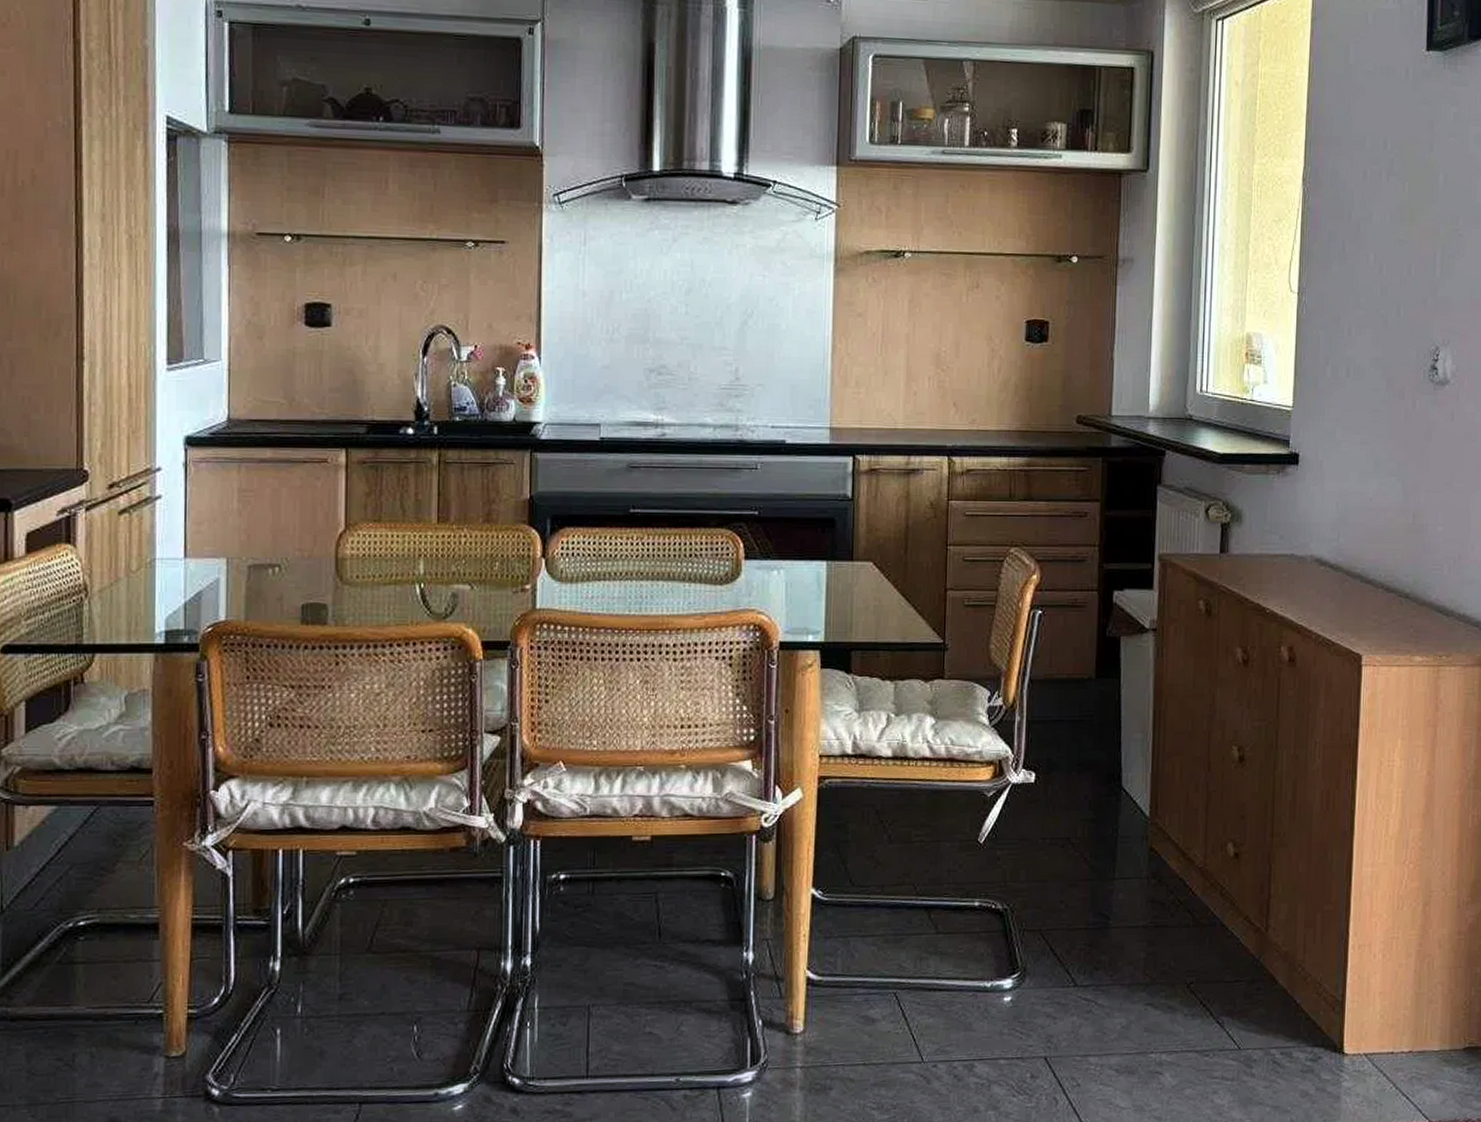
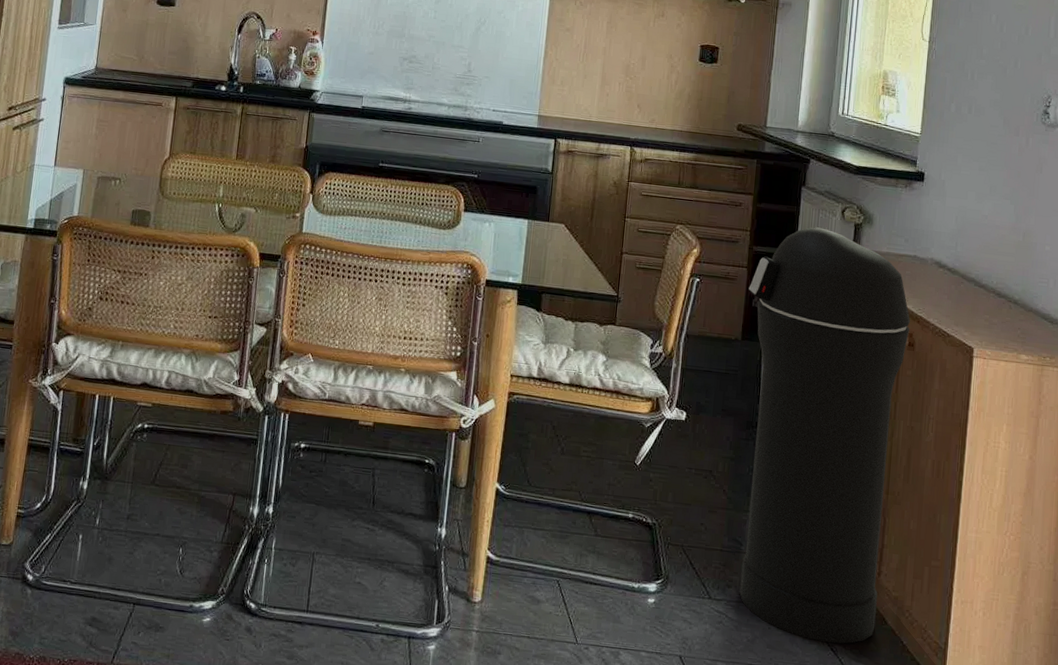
trash can: none [1101,533,1290,1016] -> present [739,227,911,644]

